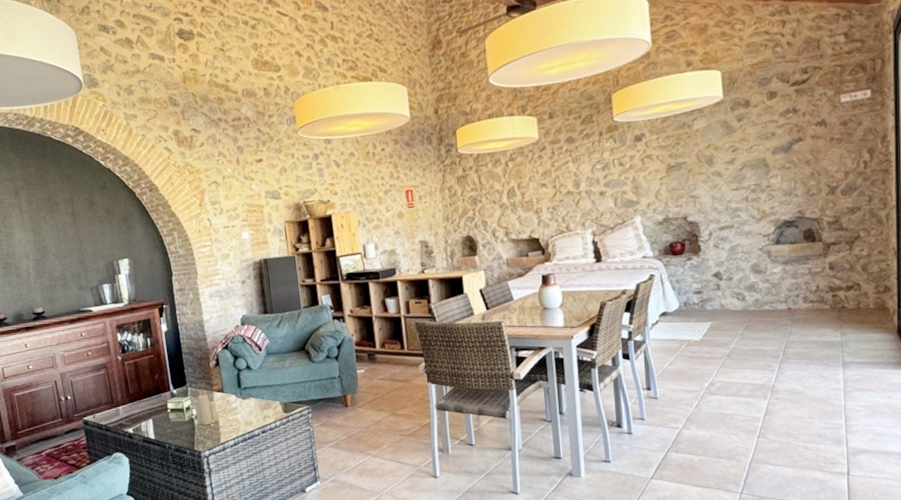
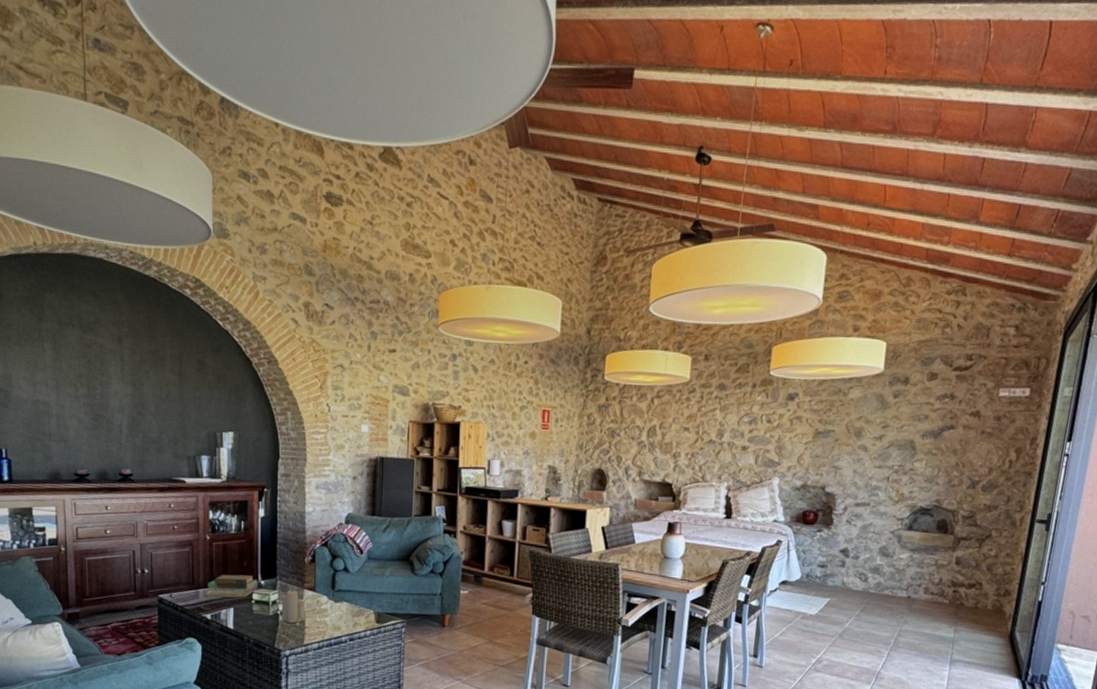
books: none [125,387,170,413] -> present [206,574,258,598]

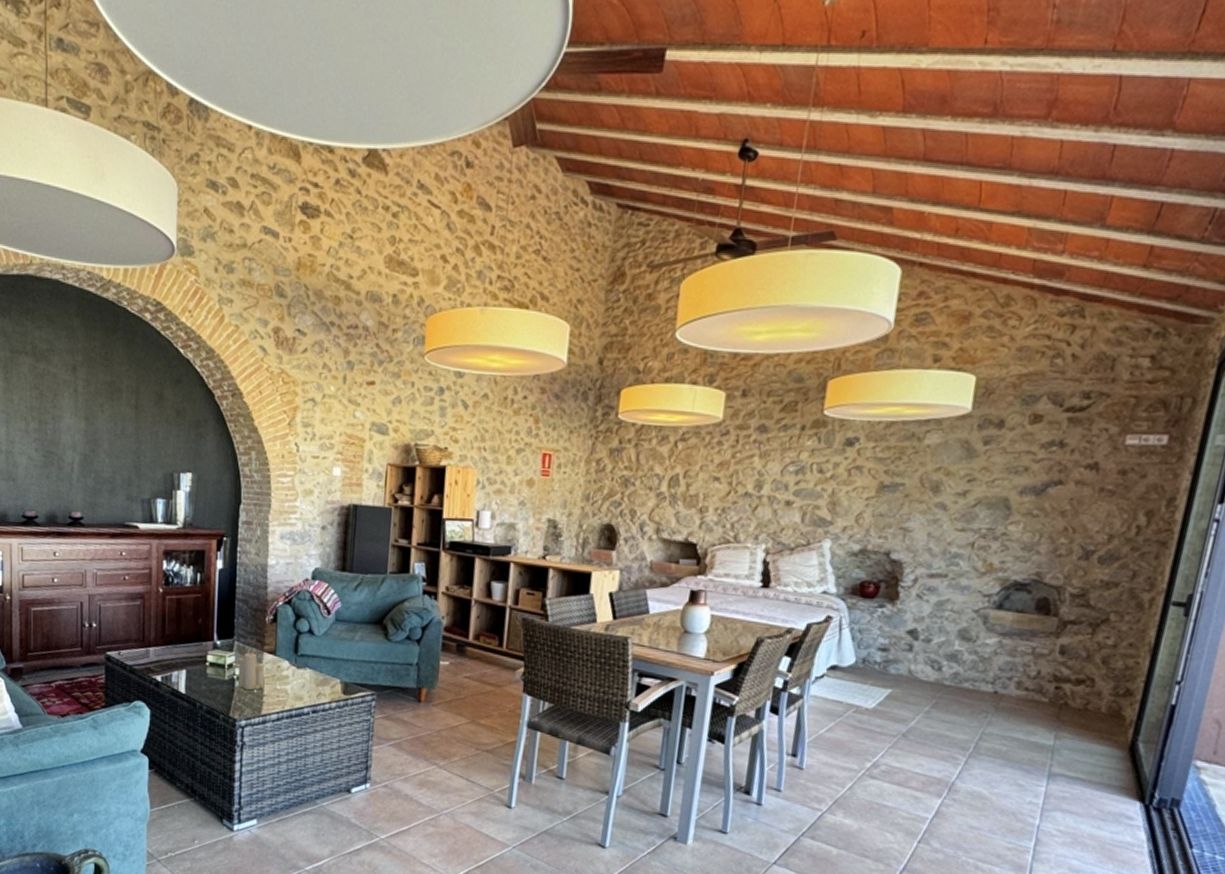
books: present [206,574,258,598] -> none [157,632,213,660]

